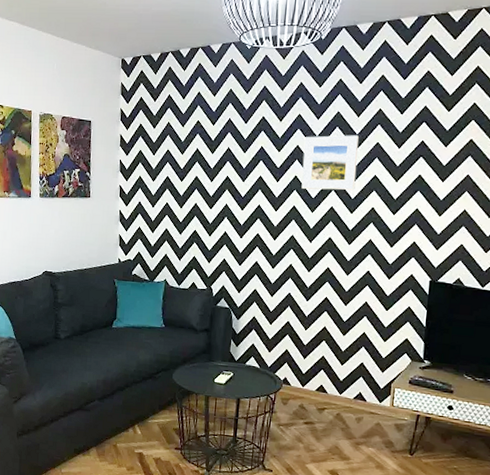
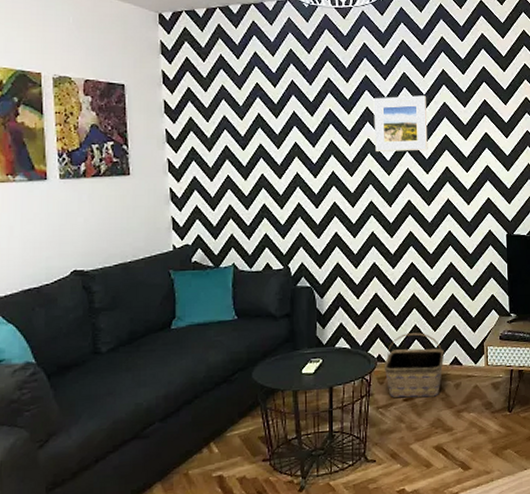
basket: none [288,362,350,426] -> present [384,332,445,398]

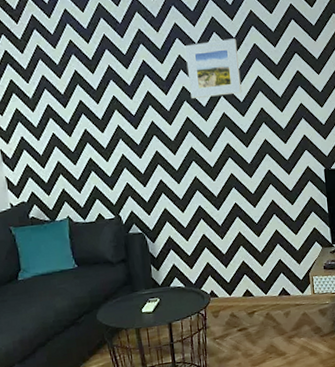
basket: present [384,332,445,398] -> none [217,268,273,329]

